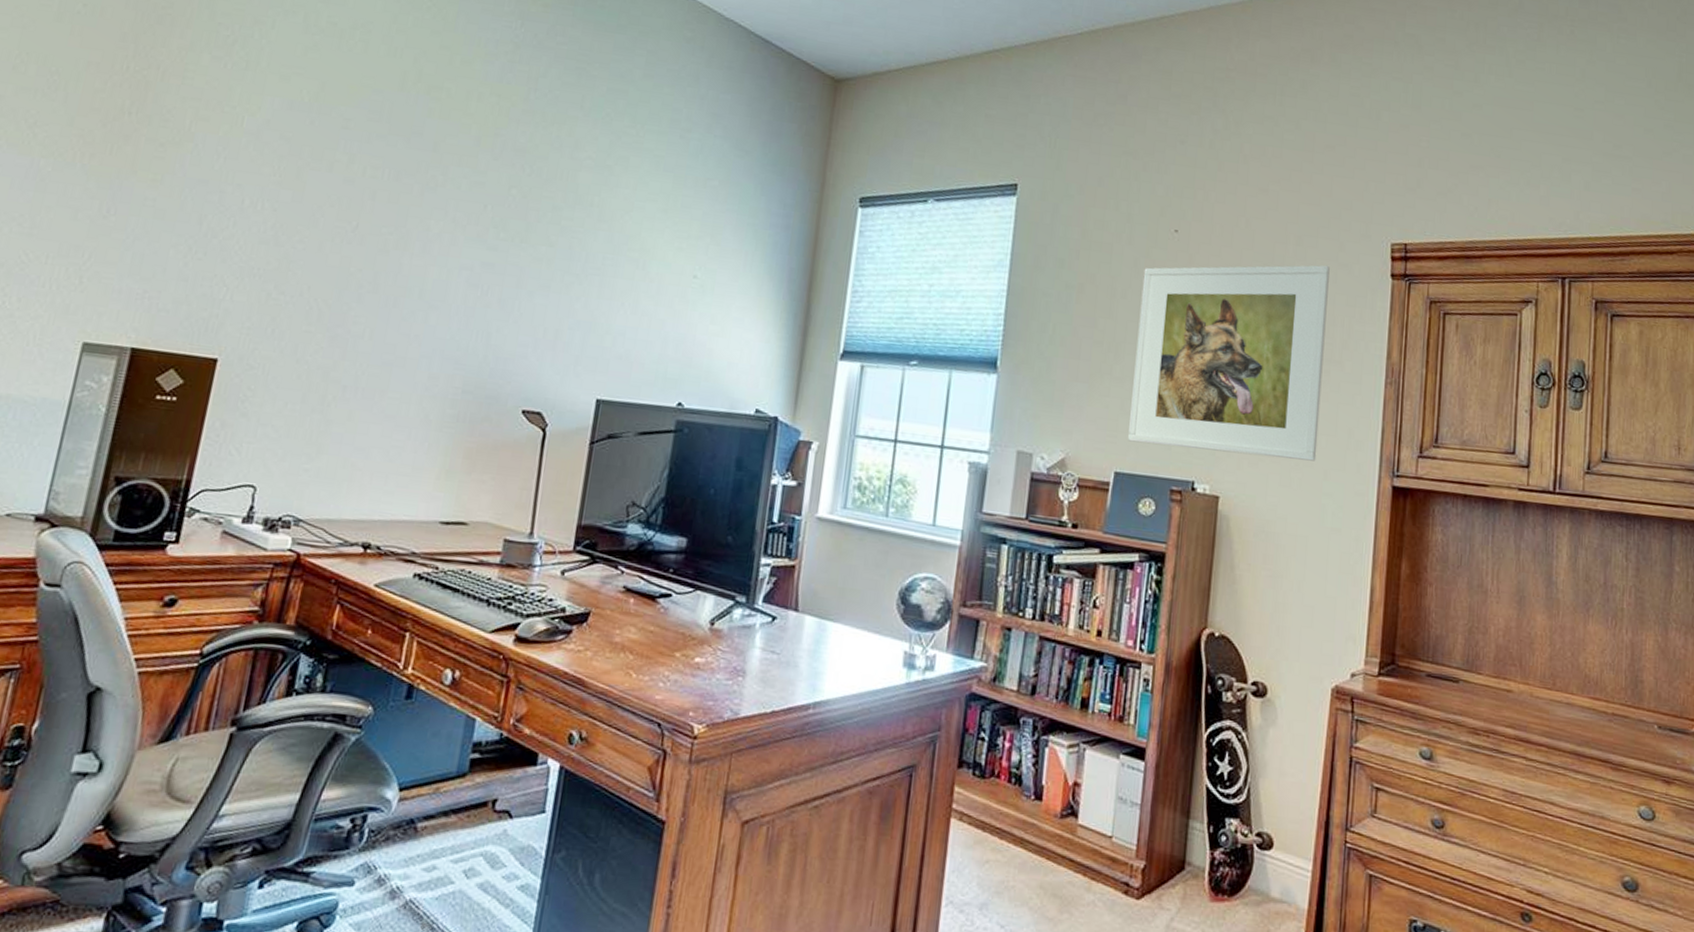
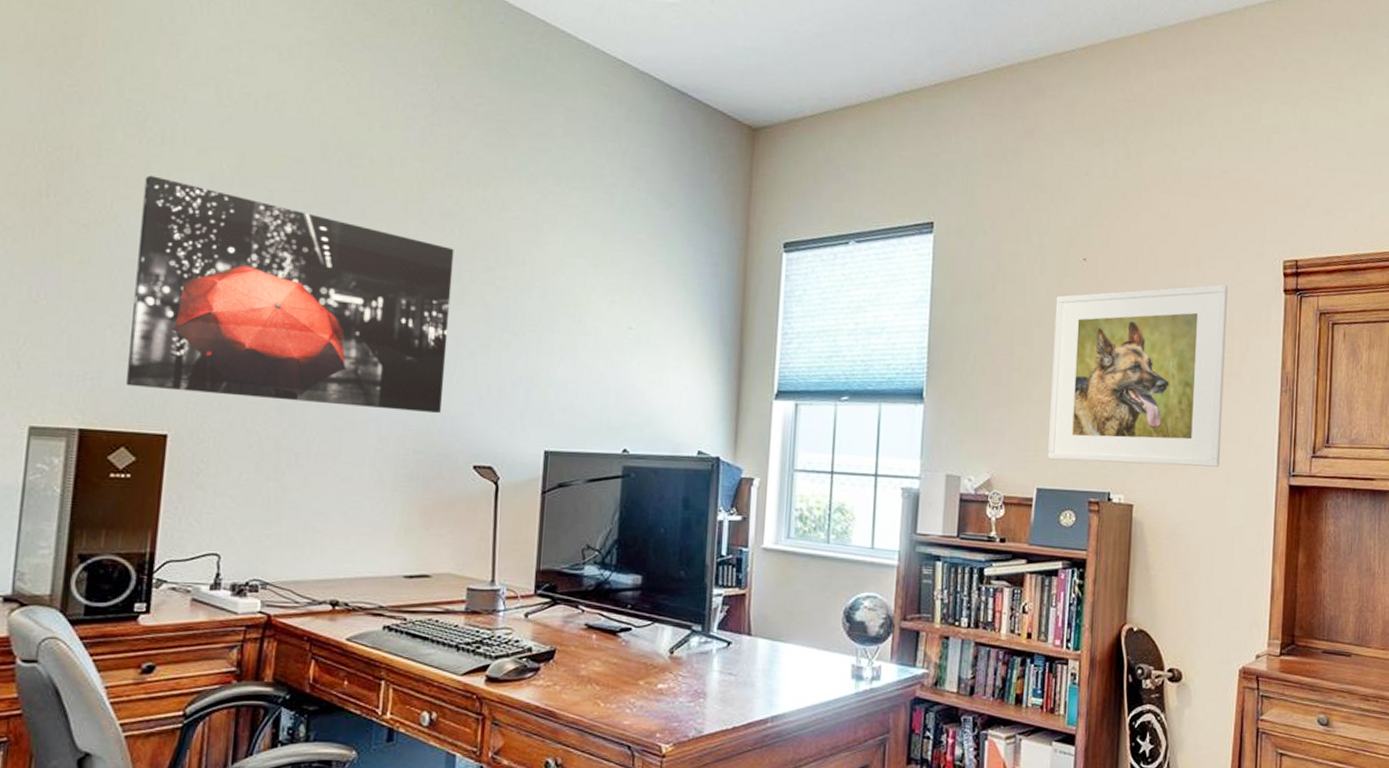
wall art: none [183,98,523,354] -> present [127,175,454,414]

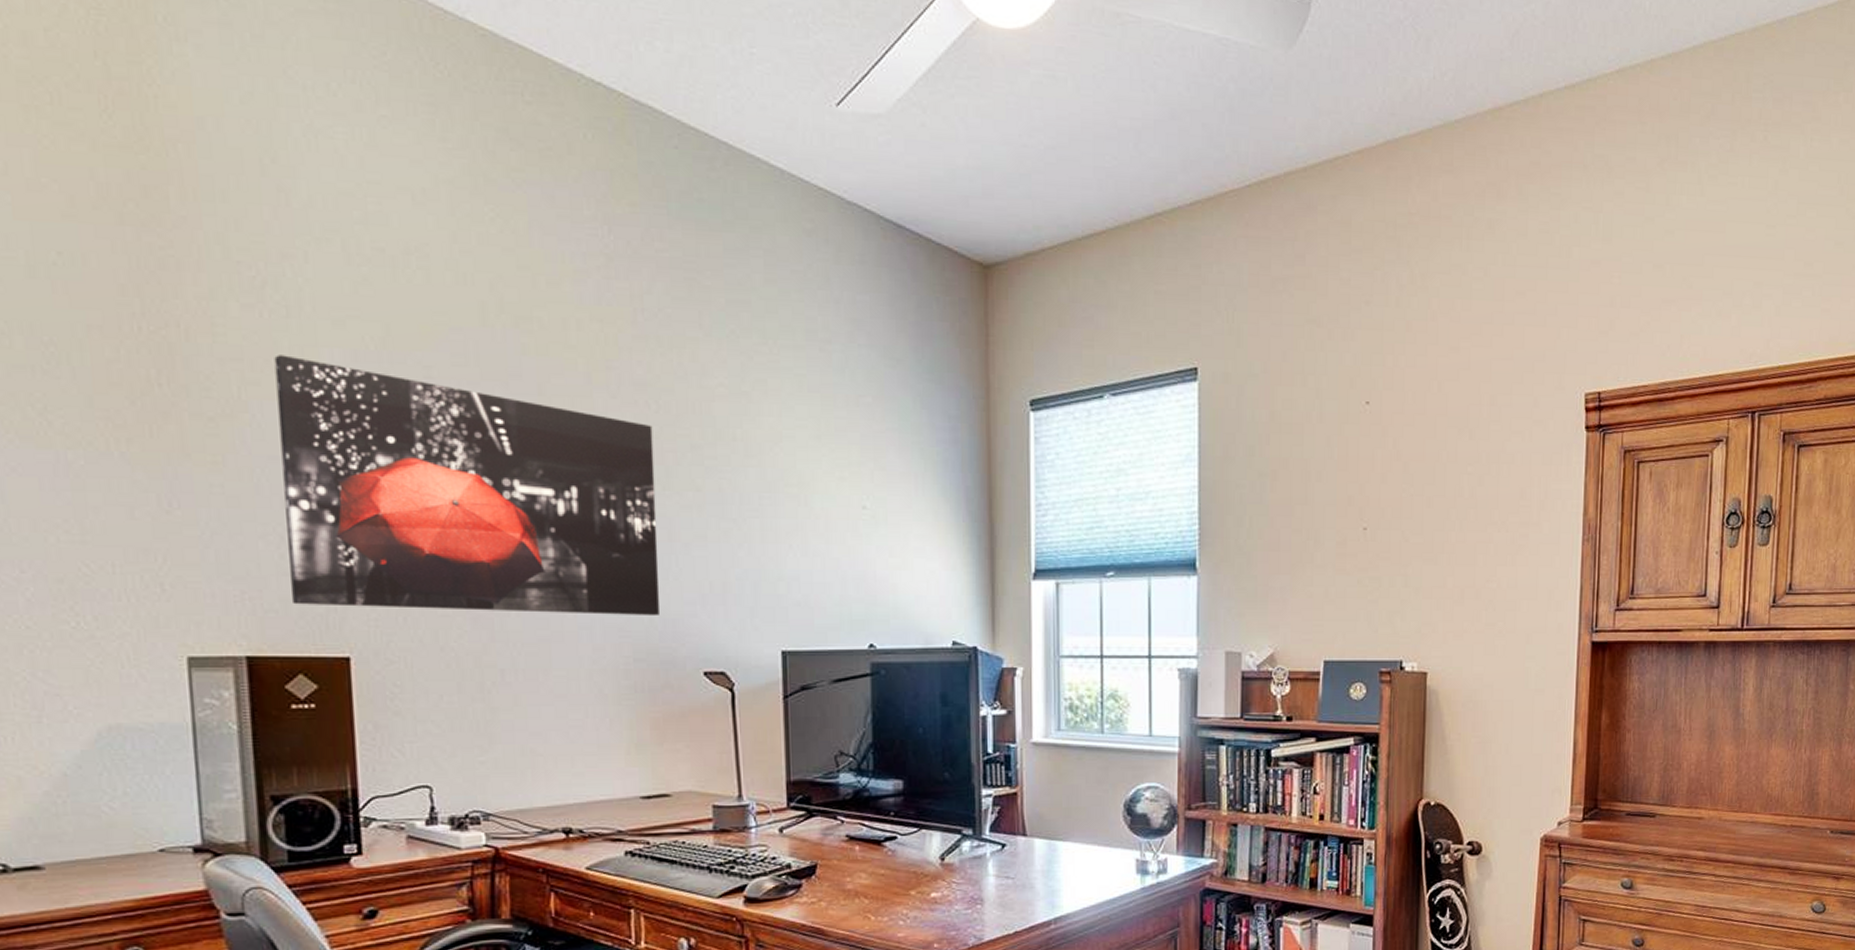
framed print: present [1048,284,1228,467] -> none [1335,423,1525,629]

